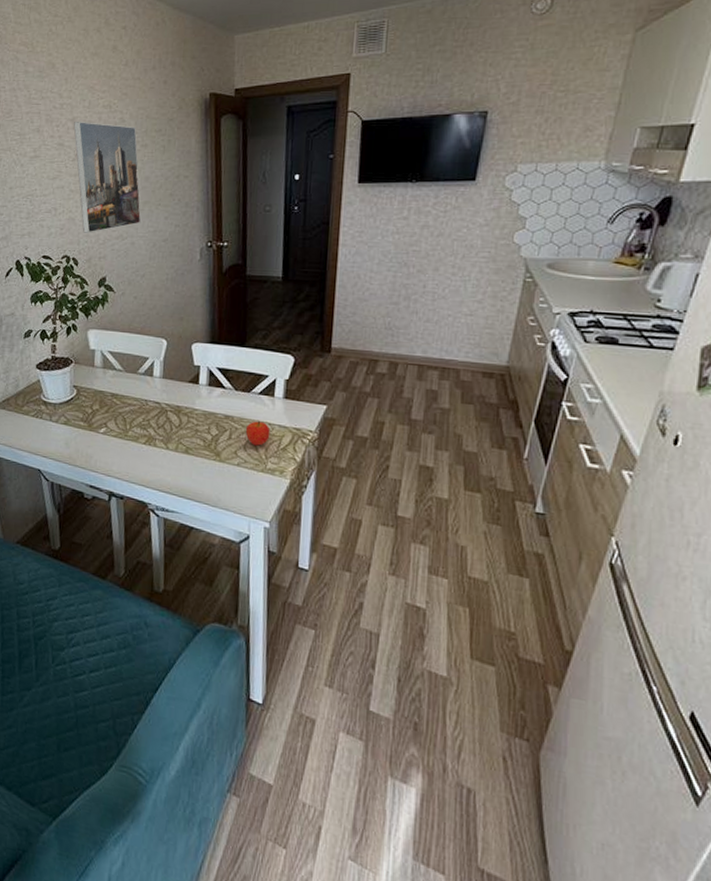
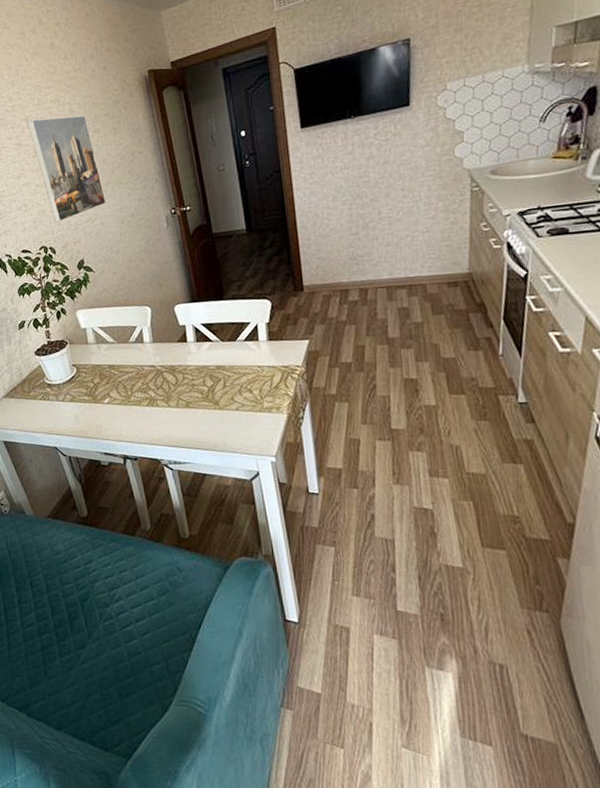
fruit: present [245,421,271,446] -> none [237,365,262,389]

